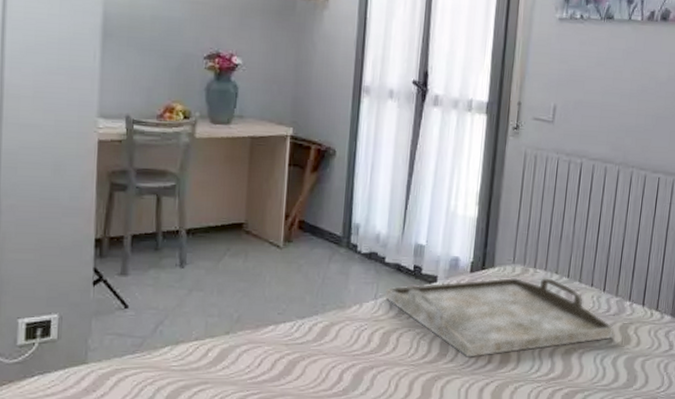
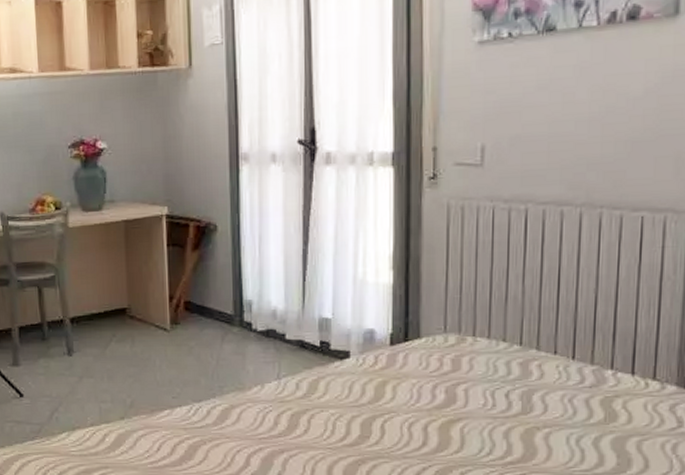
serving tray: present [385,278,615,357] -> none [290,347,593,439]

